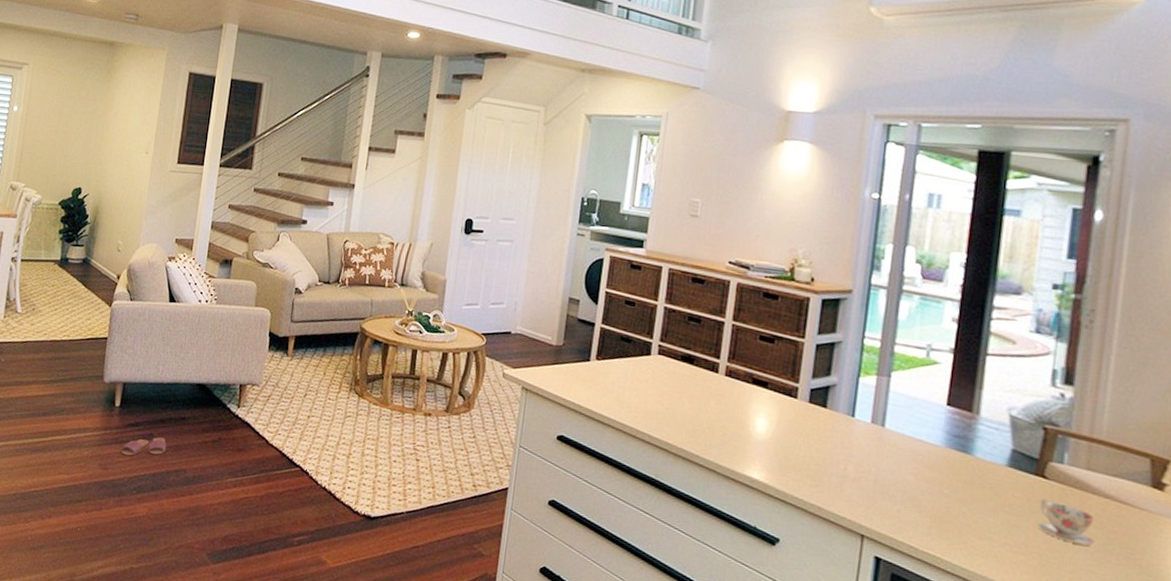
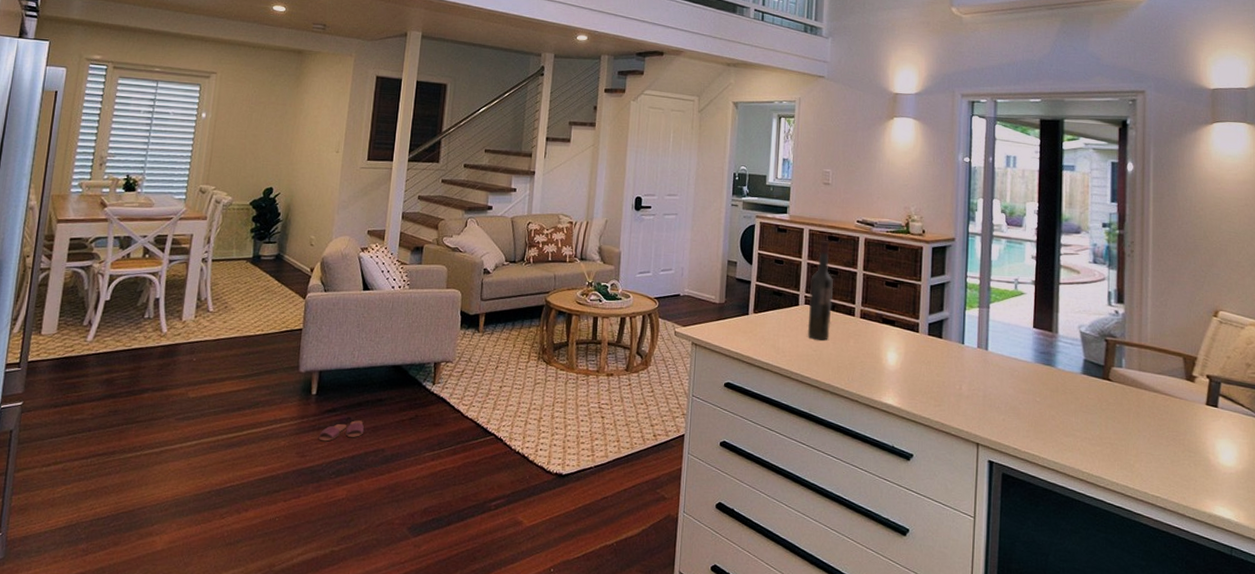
wine bottle: none [659,282,695,397] -> present [807,241,834,340]
teacup: present [1038,498,1095,546] -> none [1108,397,1150,433]

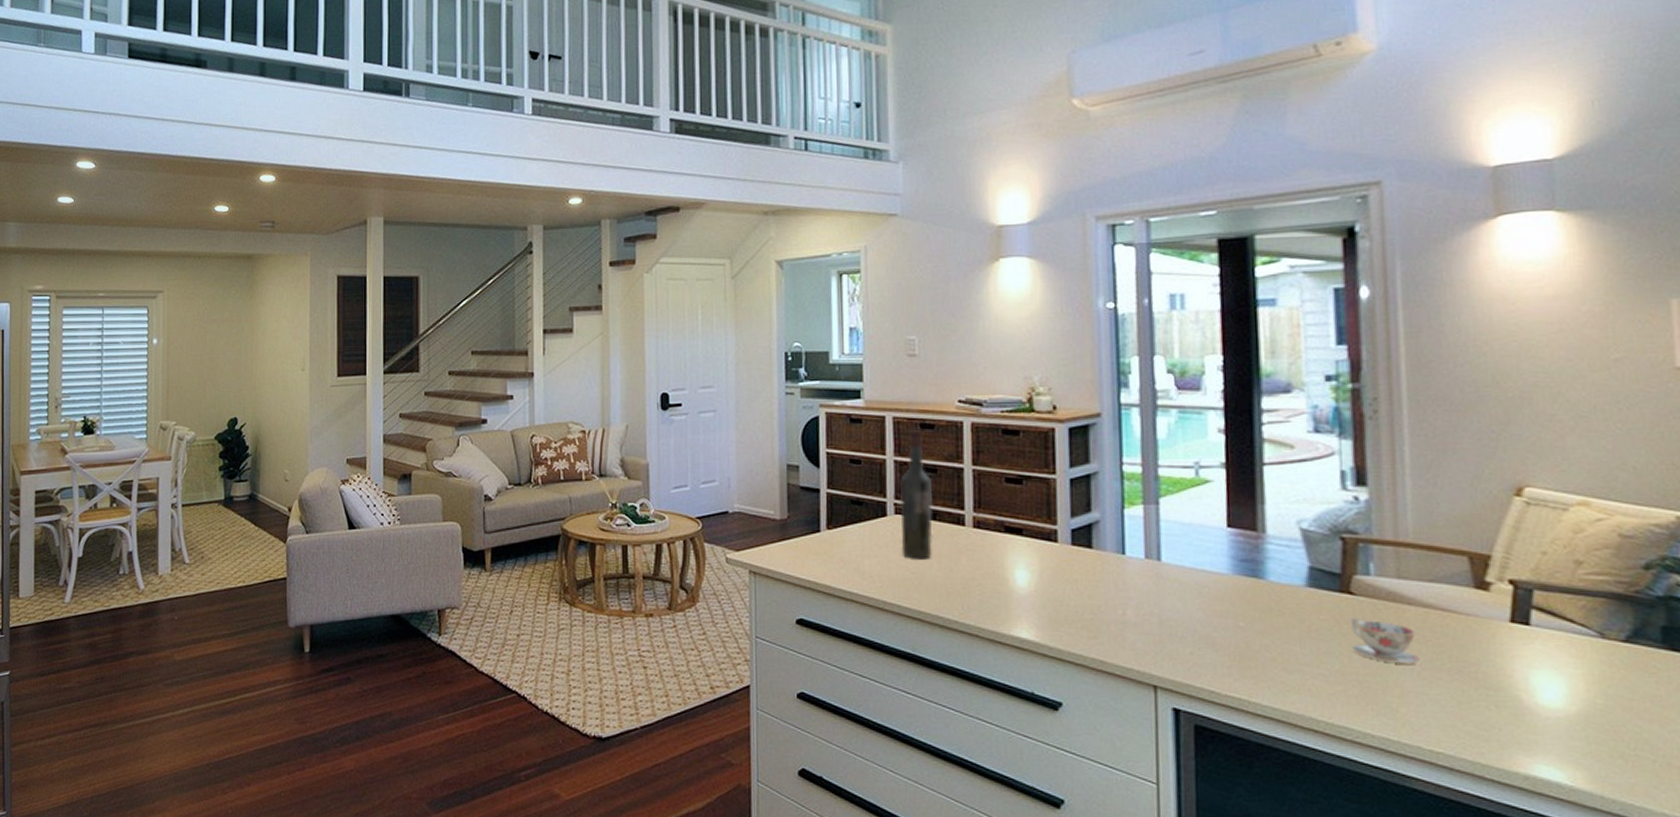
slippers: present [319,420,365,442] -> none [318,680,367,706]
teacup: none [1108,397,1150,433] -> present [1350,617,1420,664]

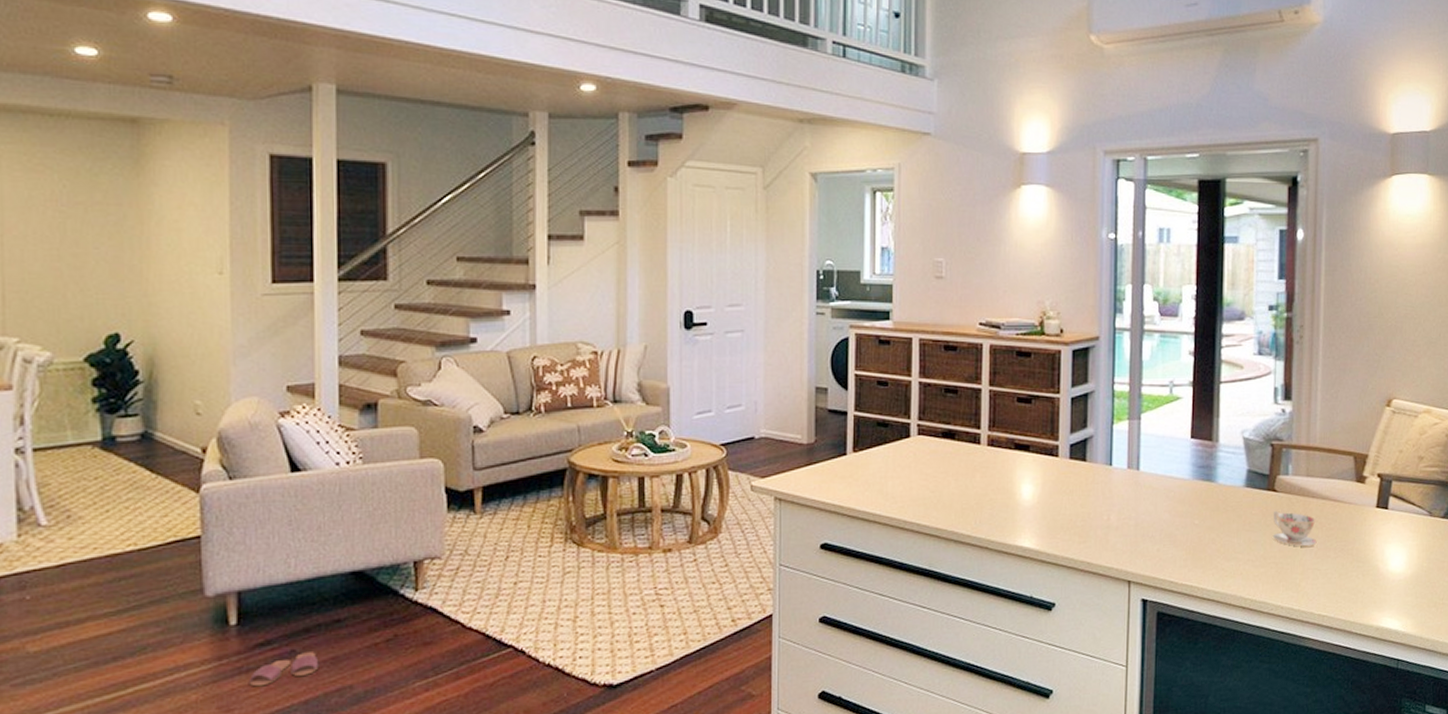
slippers: none [318,680,367,706] -> present [250,652,319,687]
wine bottle: present [900,430,933,559] -> none [922,352,953,478]

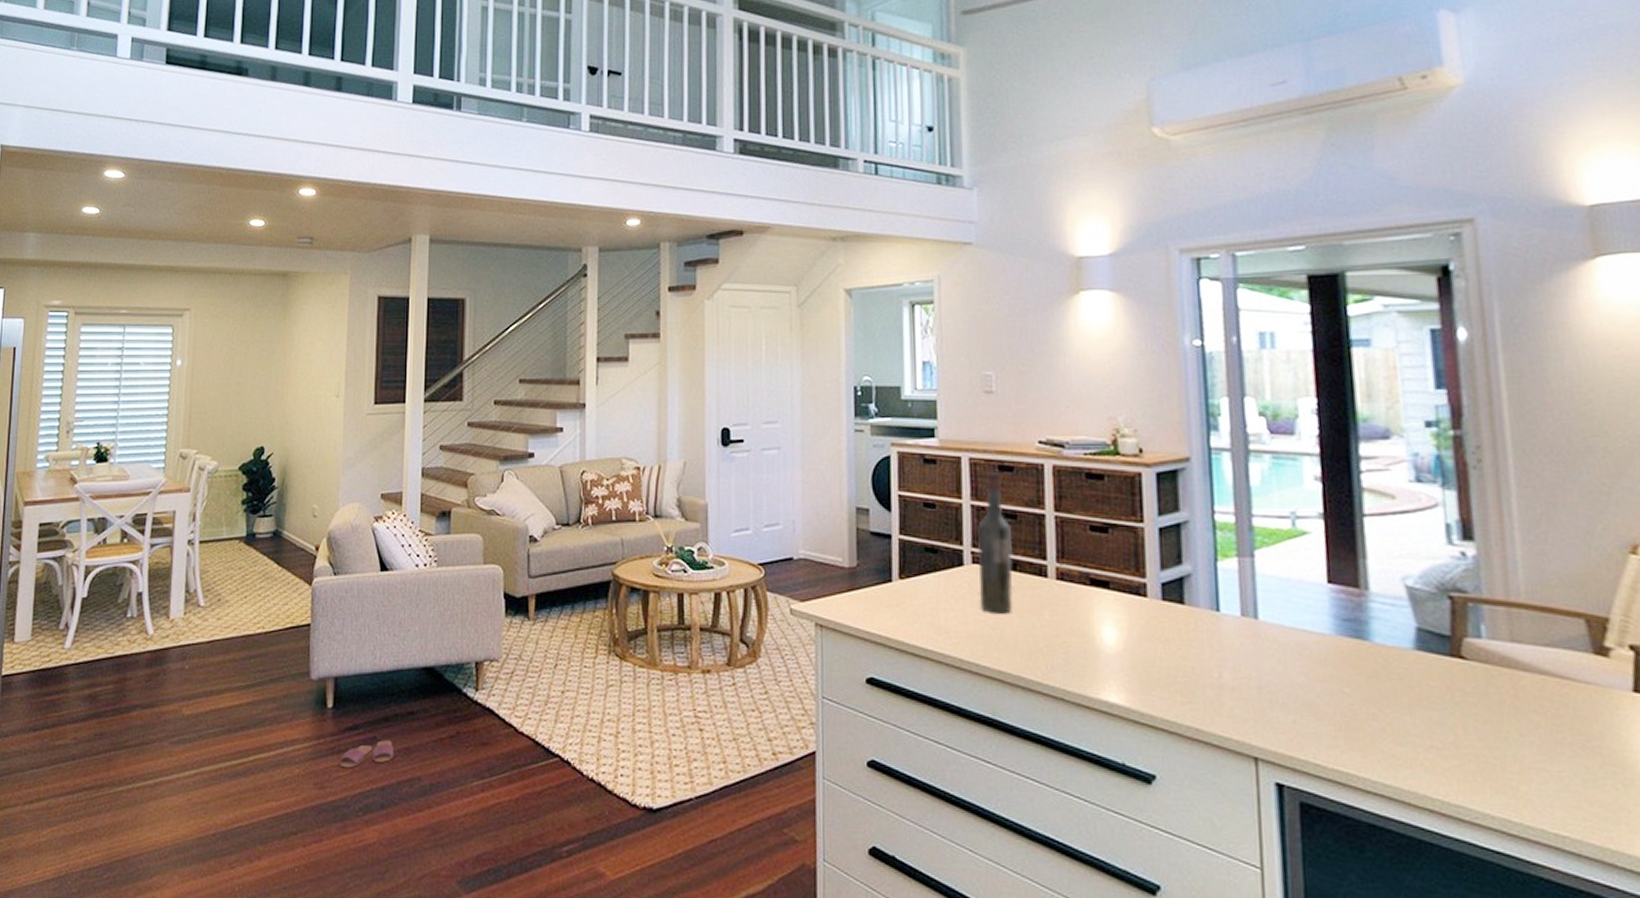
wine bottle: none [922,352,953,478] -> present [977,473,1014,613]
teacup: present [1273,510,1317,547] -> none [1462,683,1539,737]

